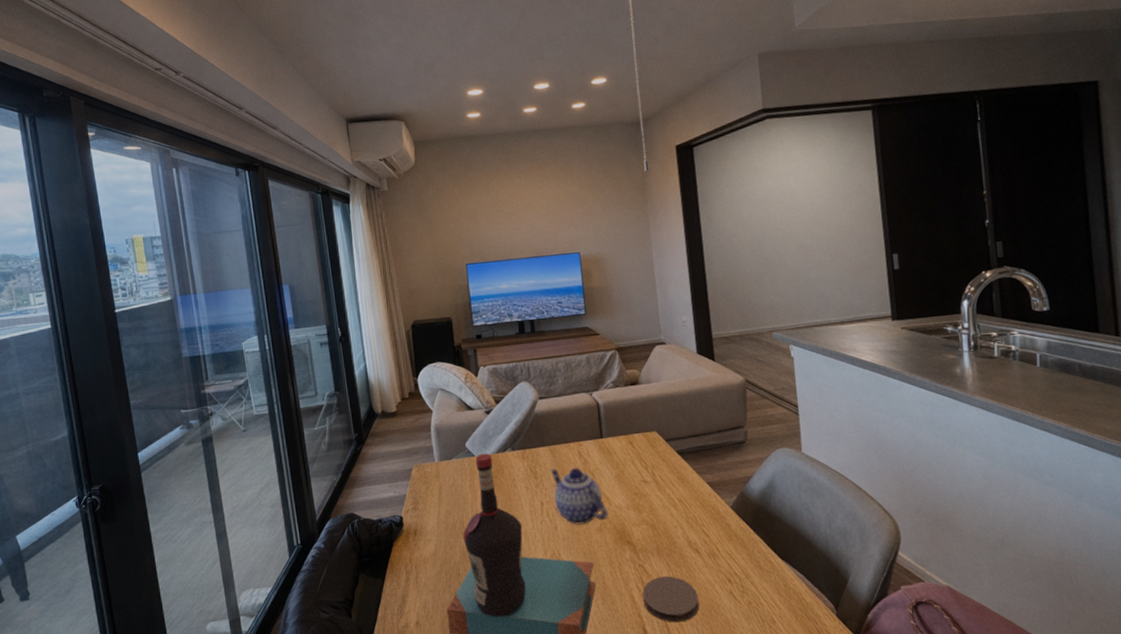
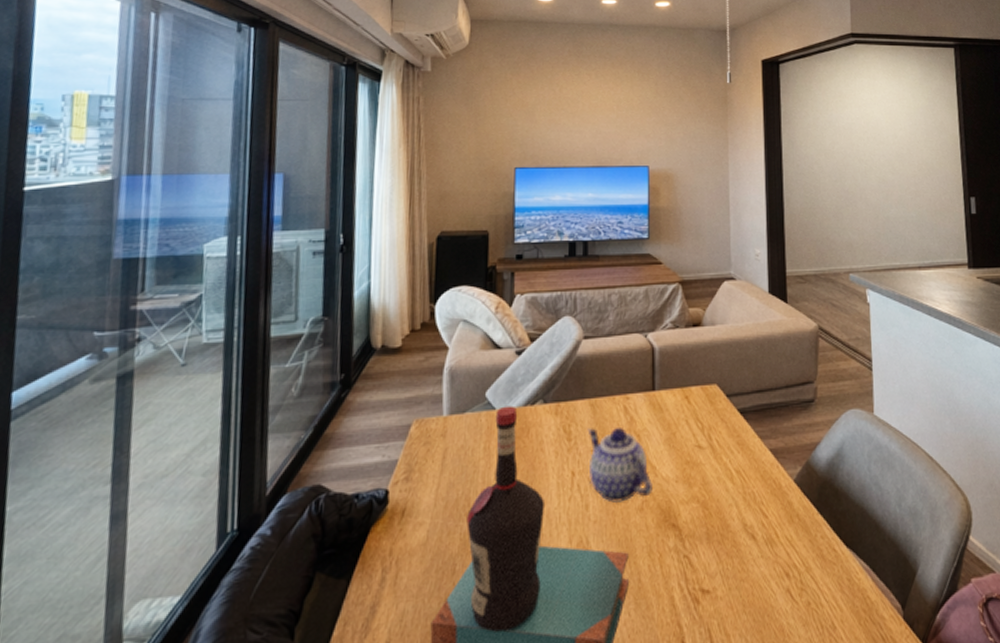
coaster: present [642,576,699,623] -> none [685,570,751,633]

